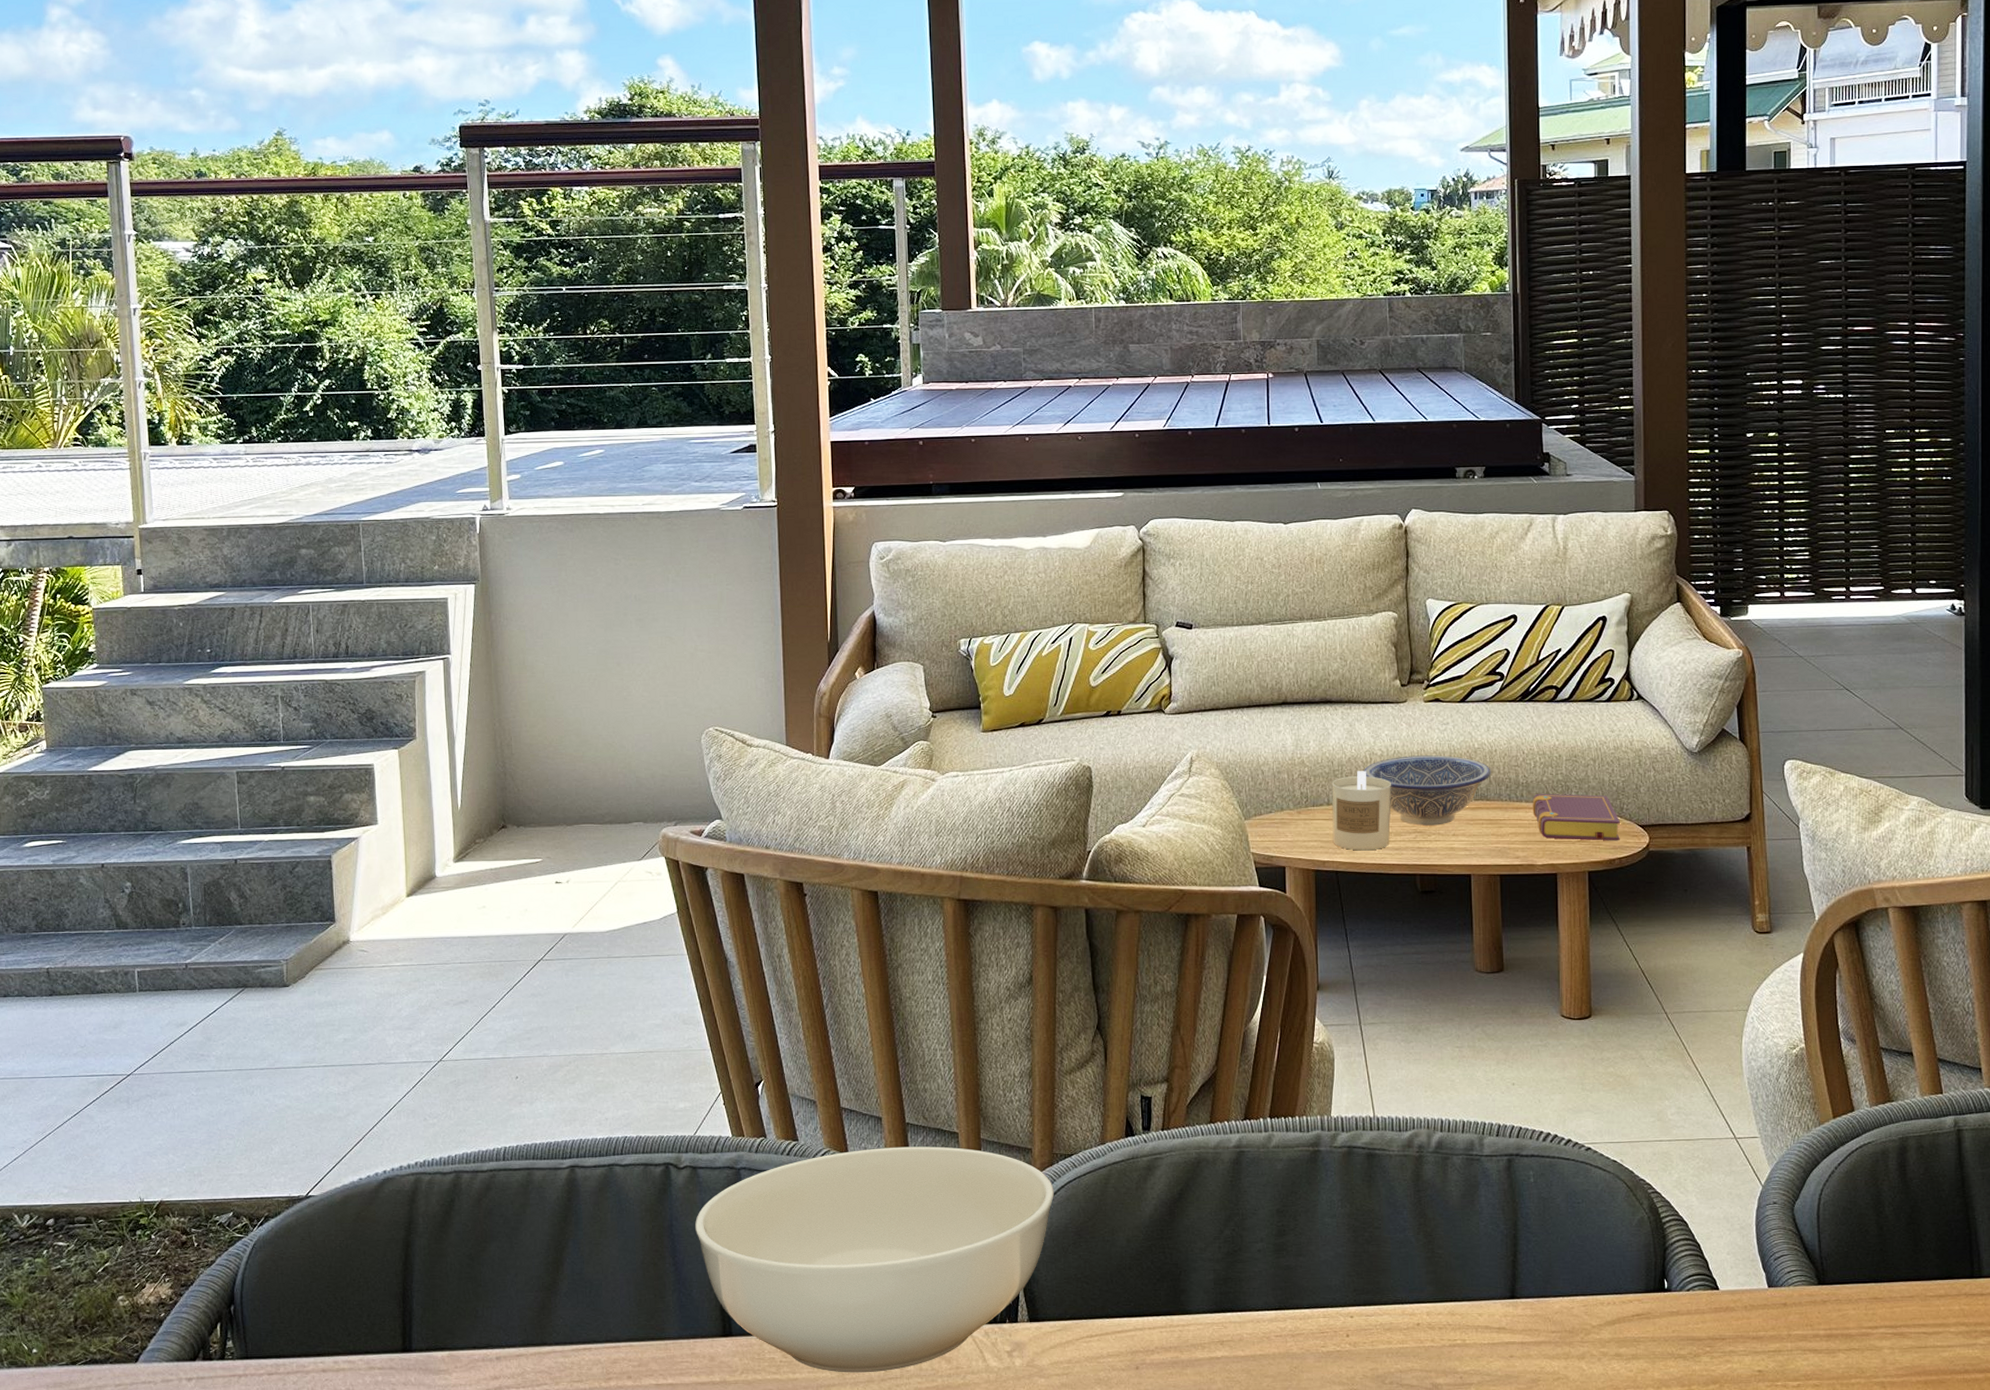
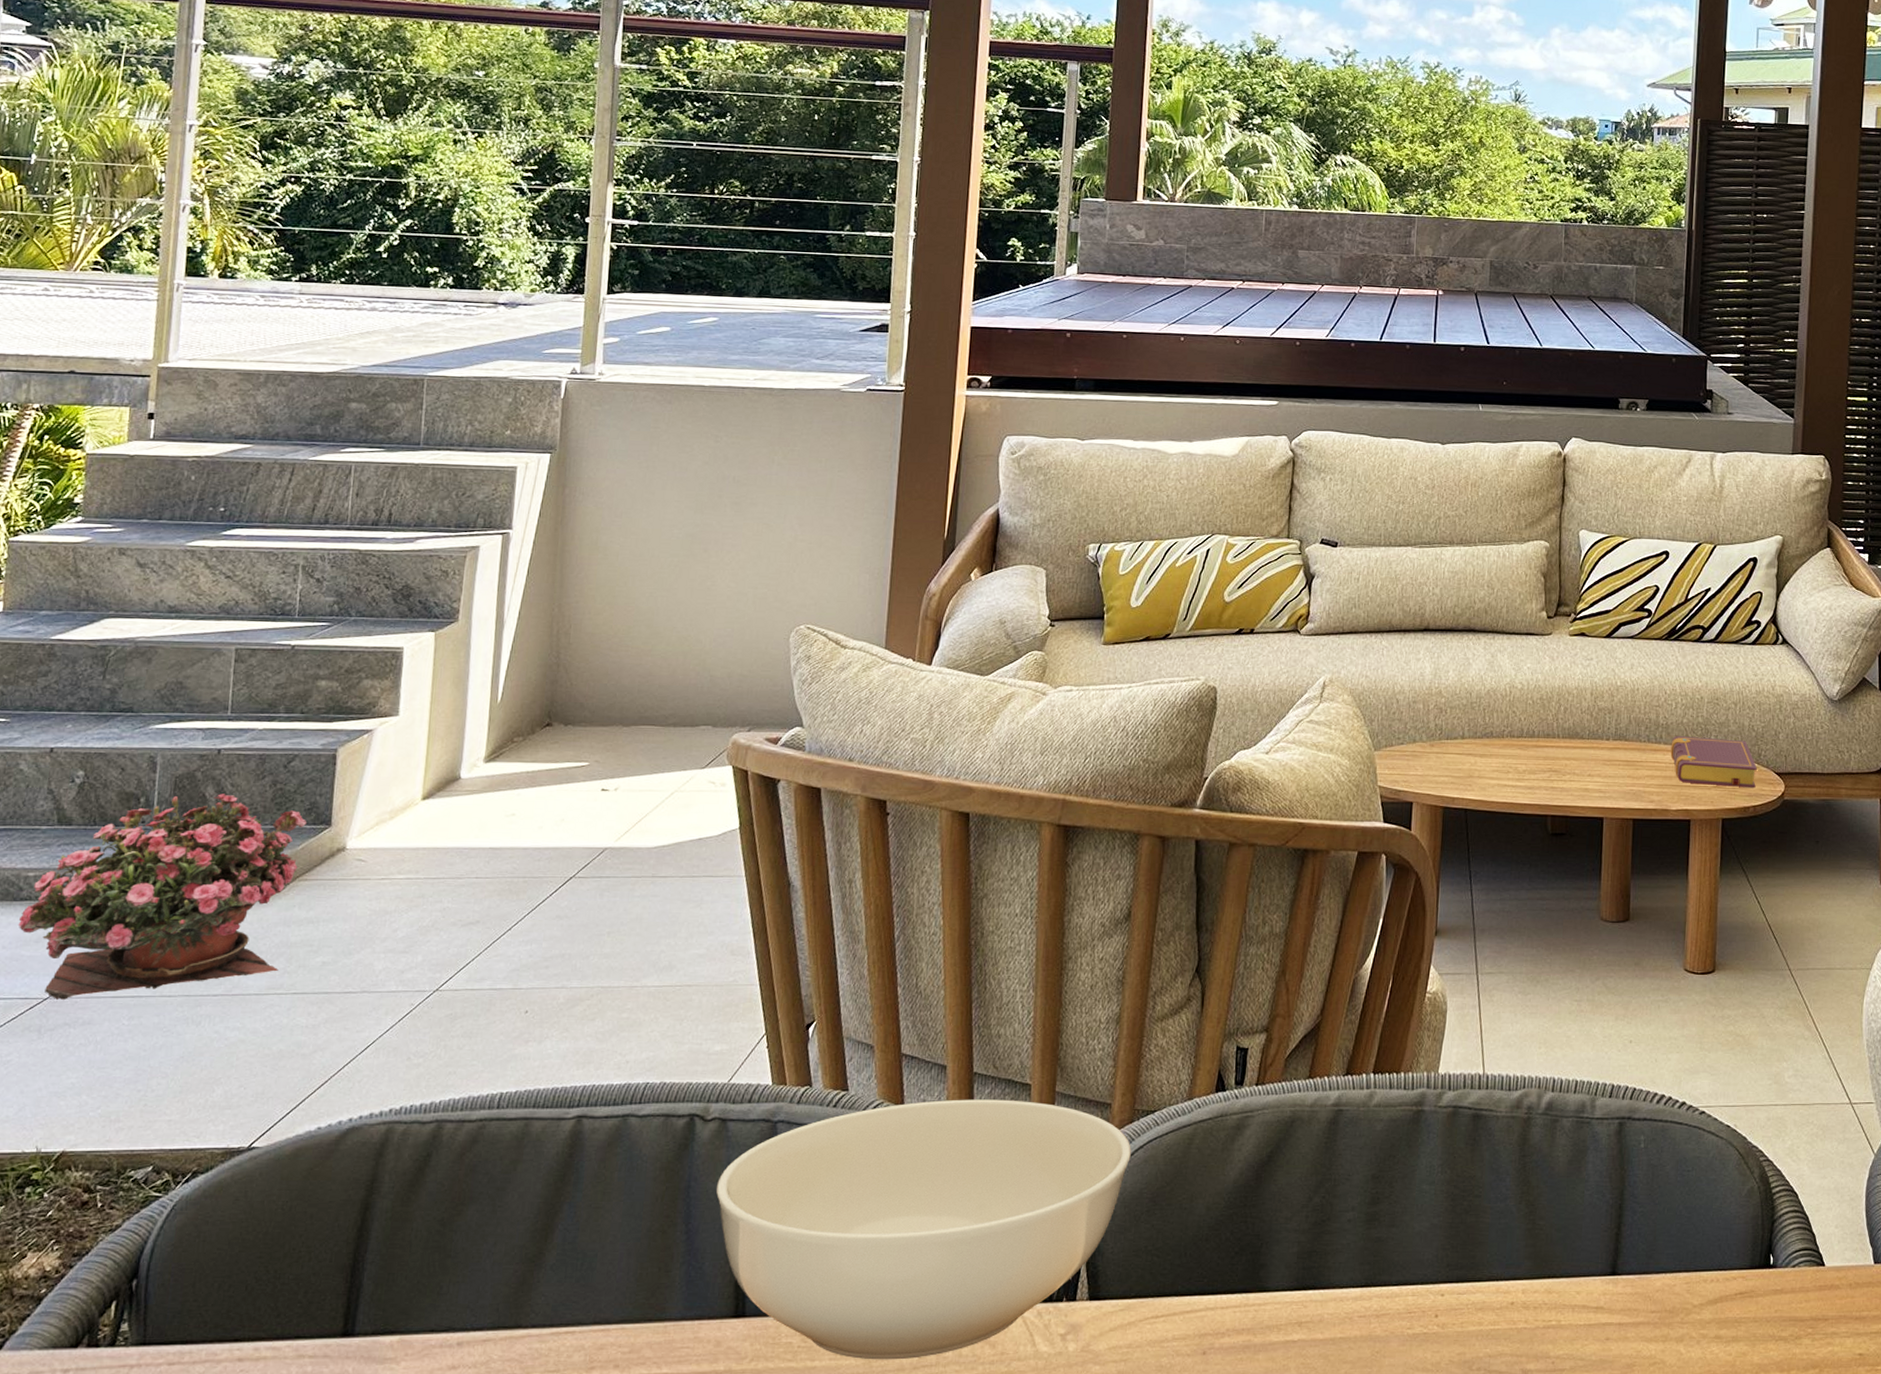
potted flower: none [98,898,316,1075] -> present [18,794,307,1000]
candle: present [1331,771,1392,851] -> none [1464,704,1530,789]
decorative bowl: present [1363,755,1491,826] -> none [1501,690,1632,765]

